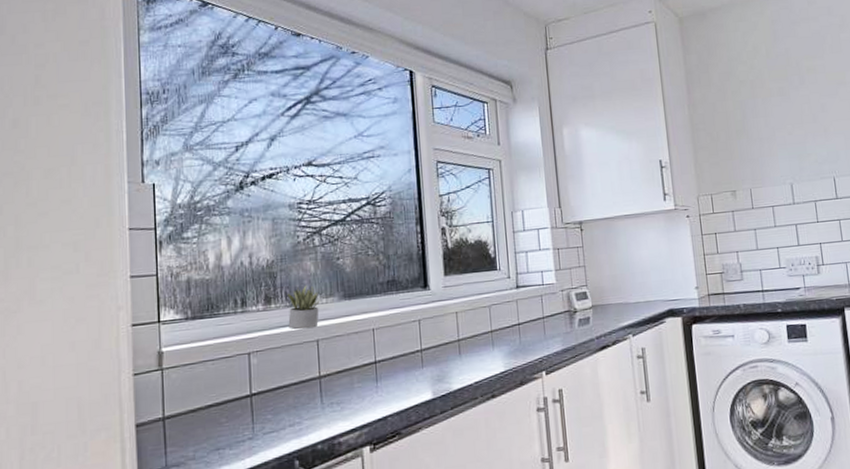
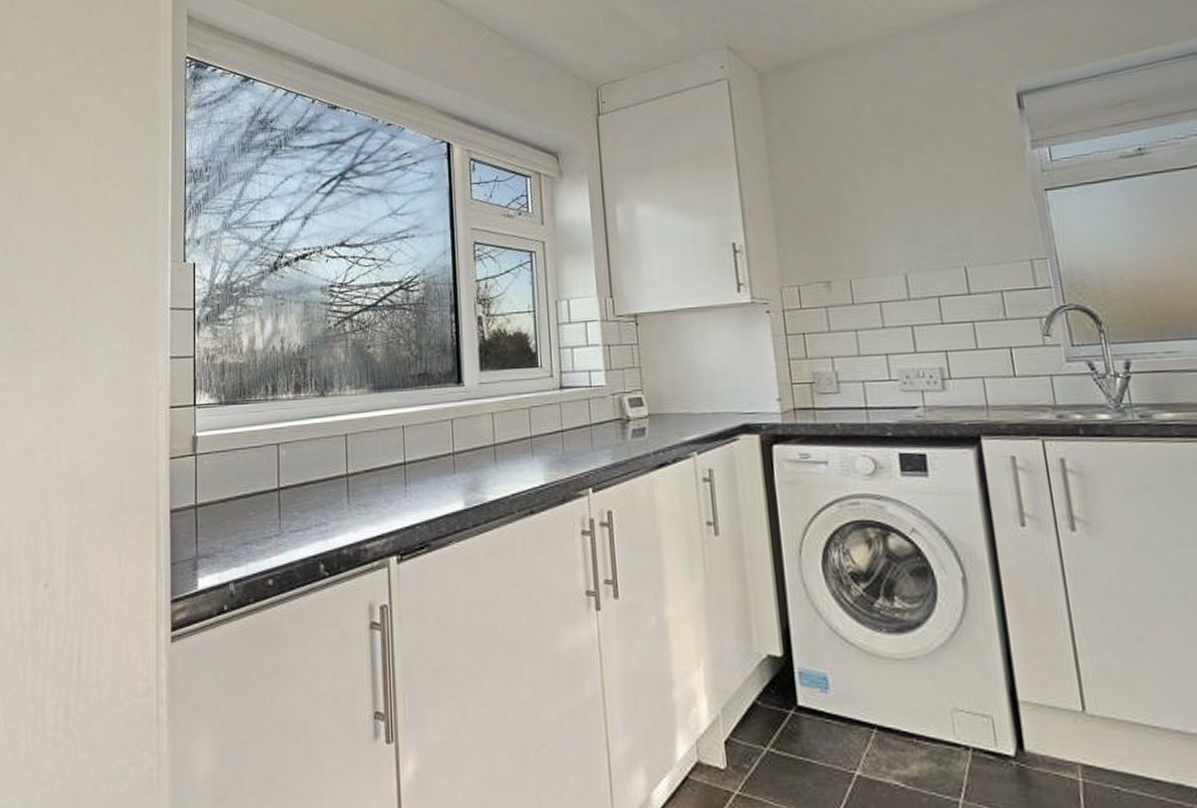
succulent plant: present [287,285,322,330] -> none [316,375,351,422]

